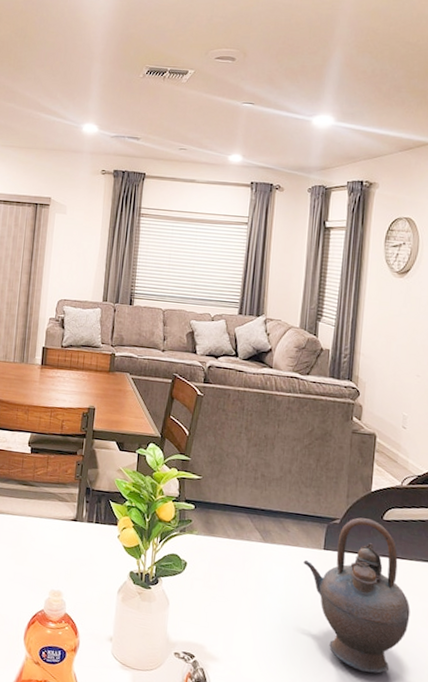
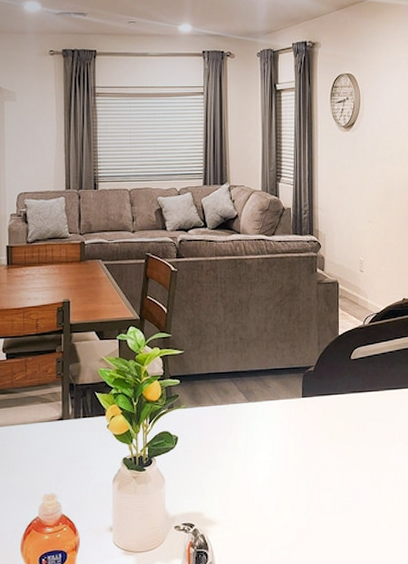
teapot: present [303,517,410,674] -> none [285,361,380,501]

